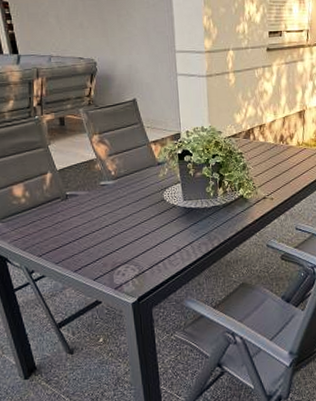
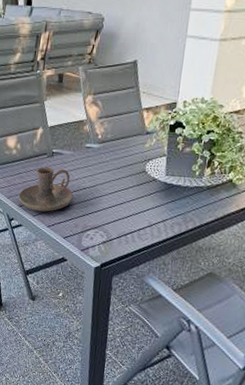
candle holder: none [36,210,96,258] -> present [18,166,73,212]

